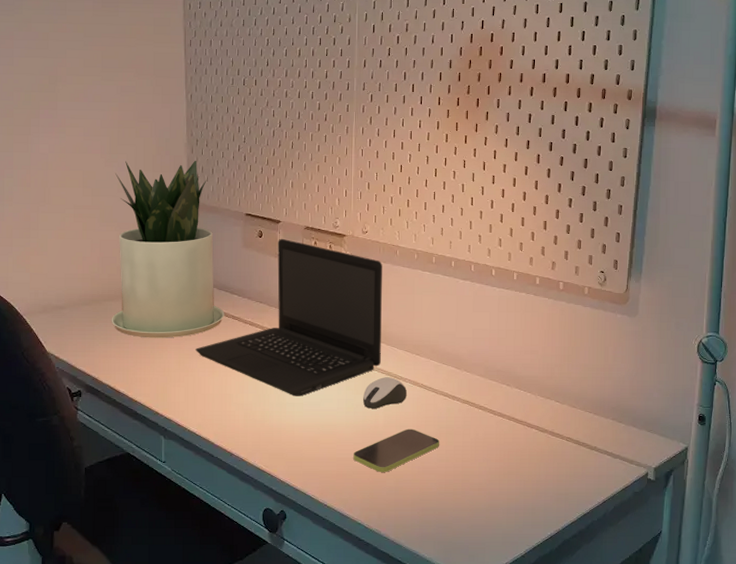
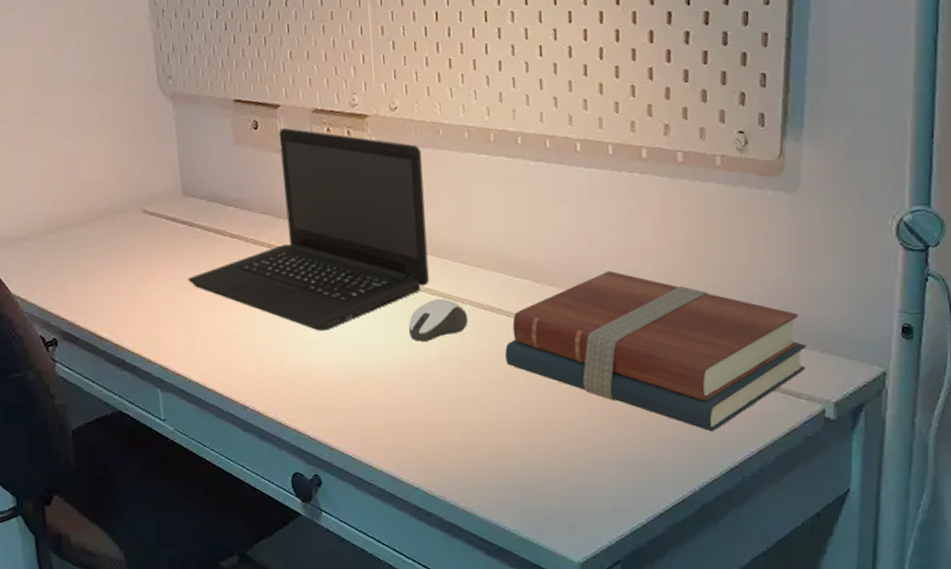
planter: present [111,160,225,338] -> none [67,36,220,270]
phone: present [353,429,439,472] -> none [401,364,517,423]
books: none [432,364,638,486] -> present [505,270,807,432]

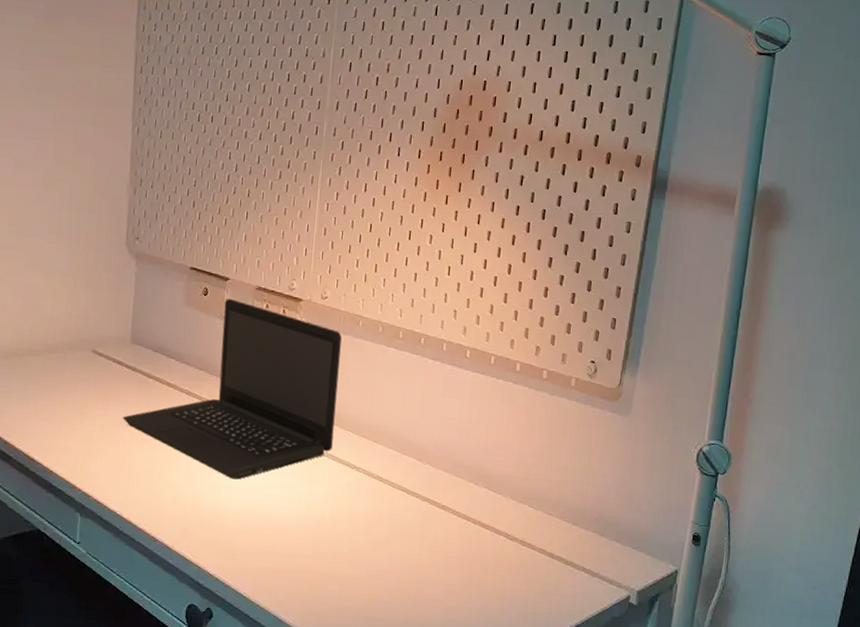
computer mouse: present [409,299,468,341] -> none [309,464,360,500]
books: present [505,270,807,432] -> none [386,459,622,605]

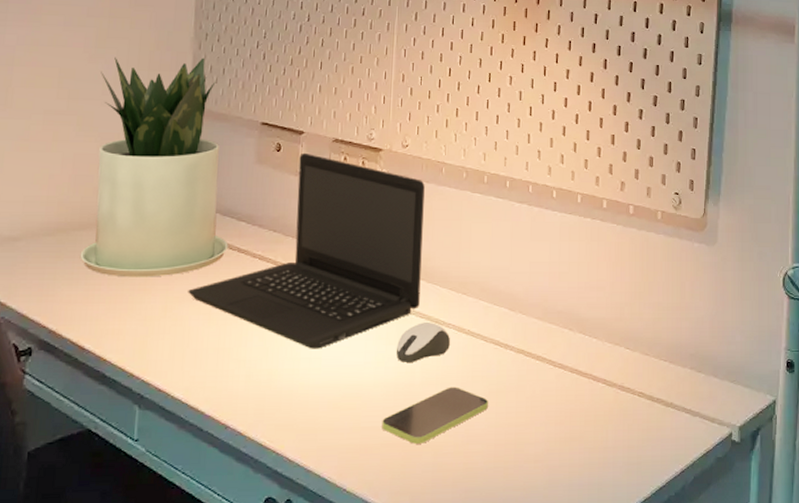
planter: none [29,198,159,403] -> present [80,57,228,277]
phone: none [293,525,393,573] -> present [382,386,488,444]
computer mouse: none [309,464,360,500] -> present [397,322,450,362]

